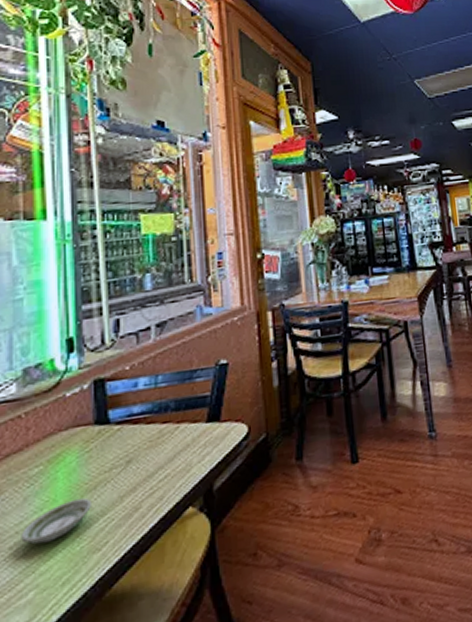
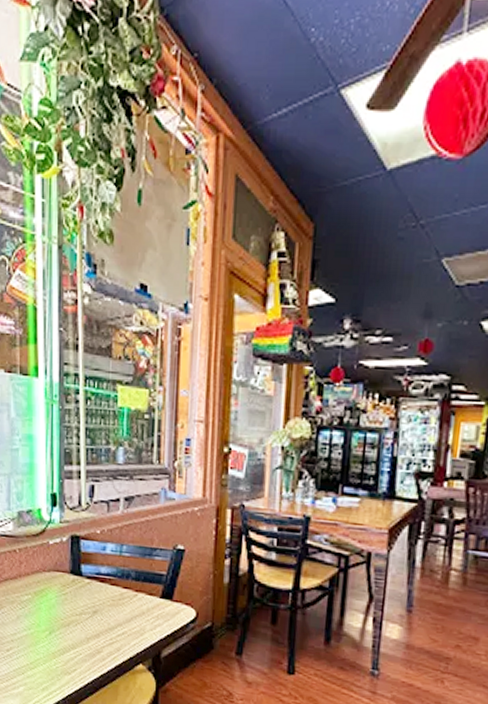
saucer: present [21,497,91,544] -> none [15,629,65,656]

